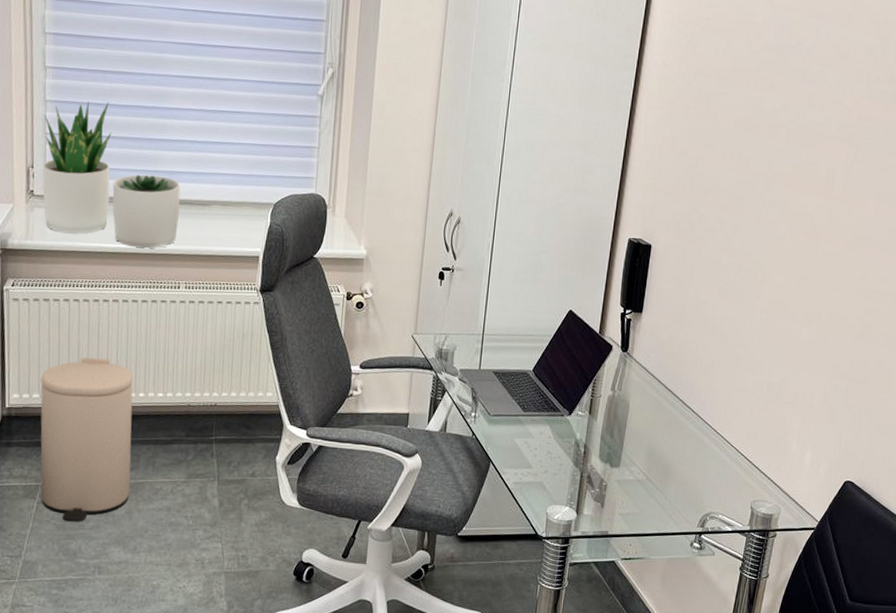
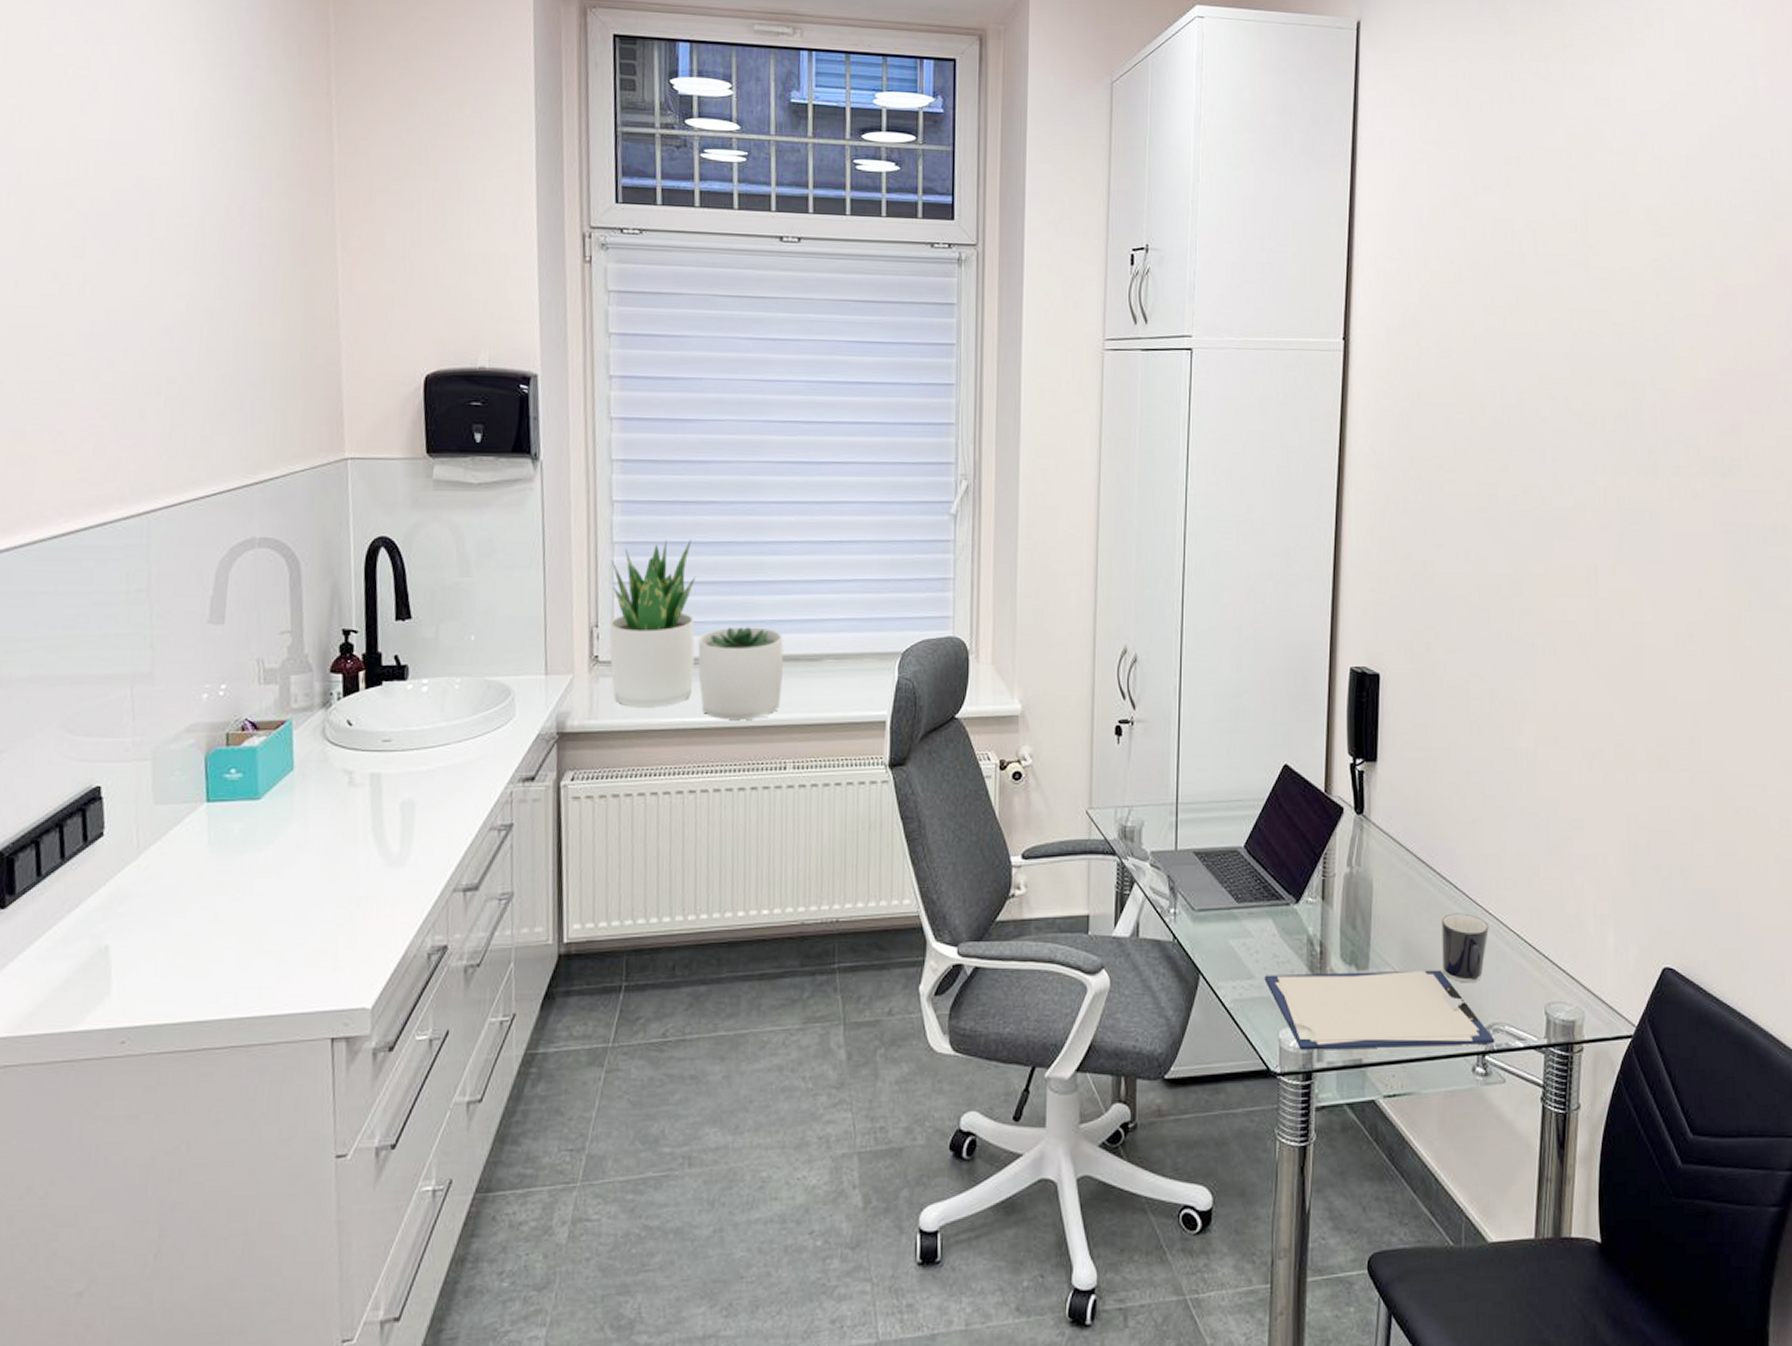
pedal bin: present [40,357,134,522] -> none [609,867,730,1095]
notepad: none [539,466,710,527] -> present [1264,970,1495,1051]
mug: none [676,430,715,482] -> present [1442,913,1489,983]

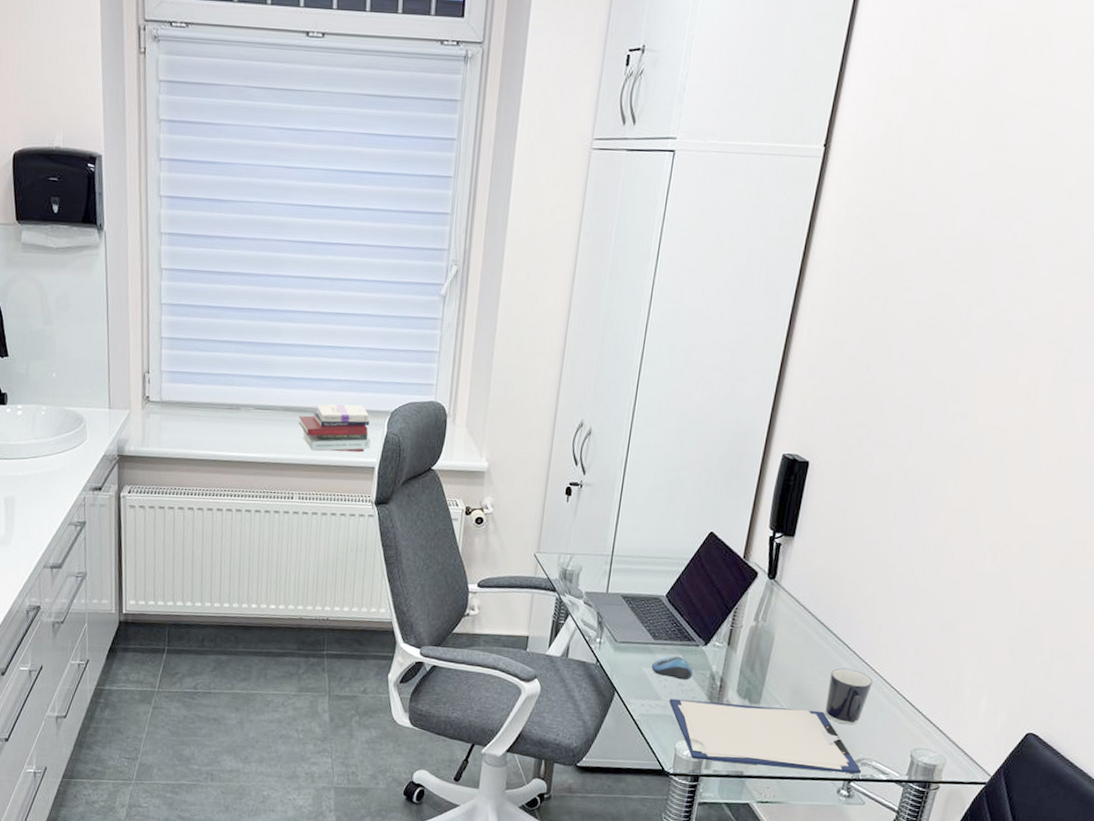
planter: present [609,539,696,708] -> none [158,304,227,442]
planter: present [698,626,784,721] -> none [226,380,295,458]
books: none [788,647,879,707] -> present [298,404,371,452]
computer mouse: none [1239,920,1286,950] -> present [652,656,693,680]

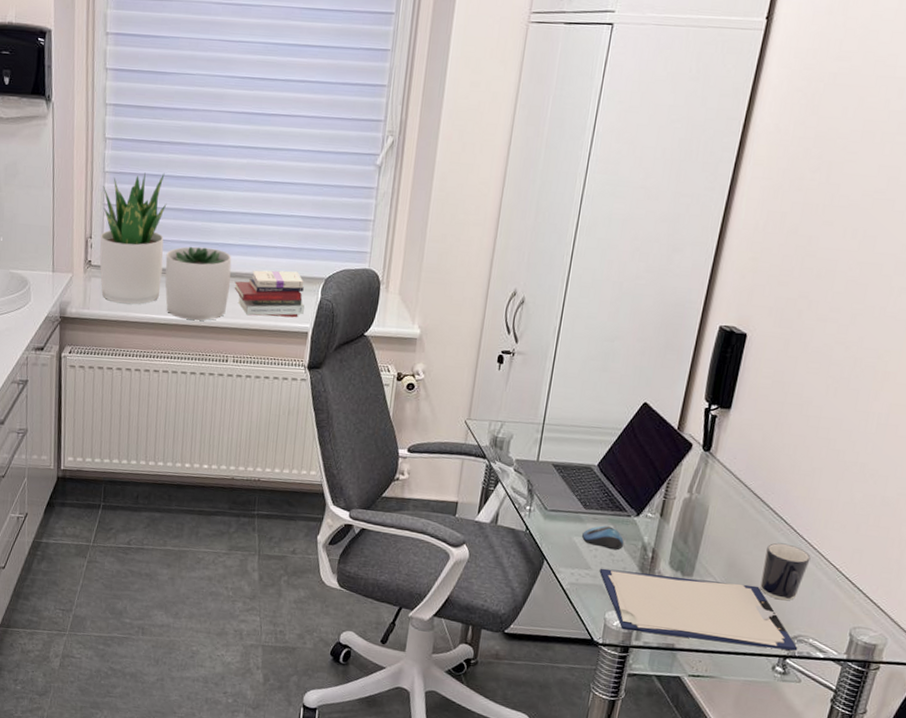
planter: none [158,304,227,442] -> present [99,172,167,305]
planter: none [226,380,295,458] -> present [165,246,232,321]

